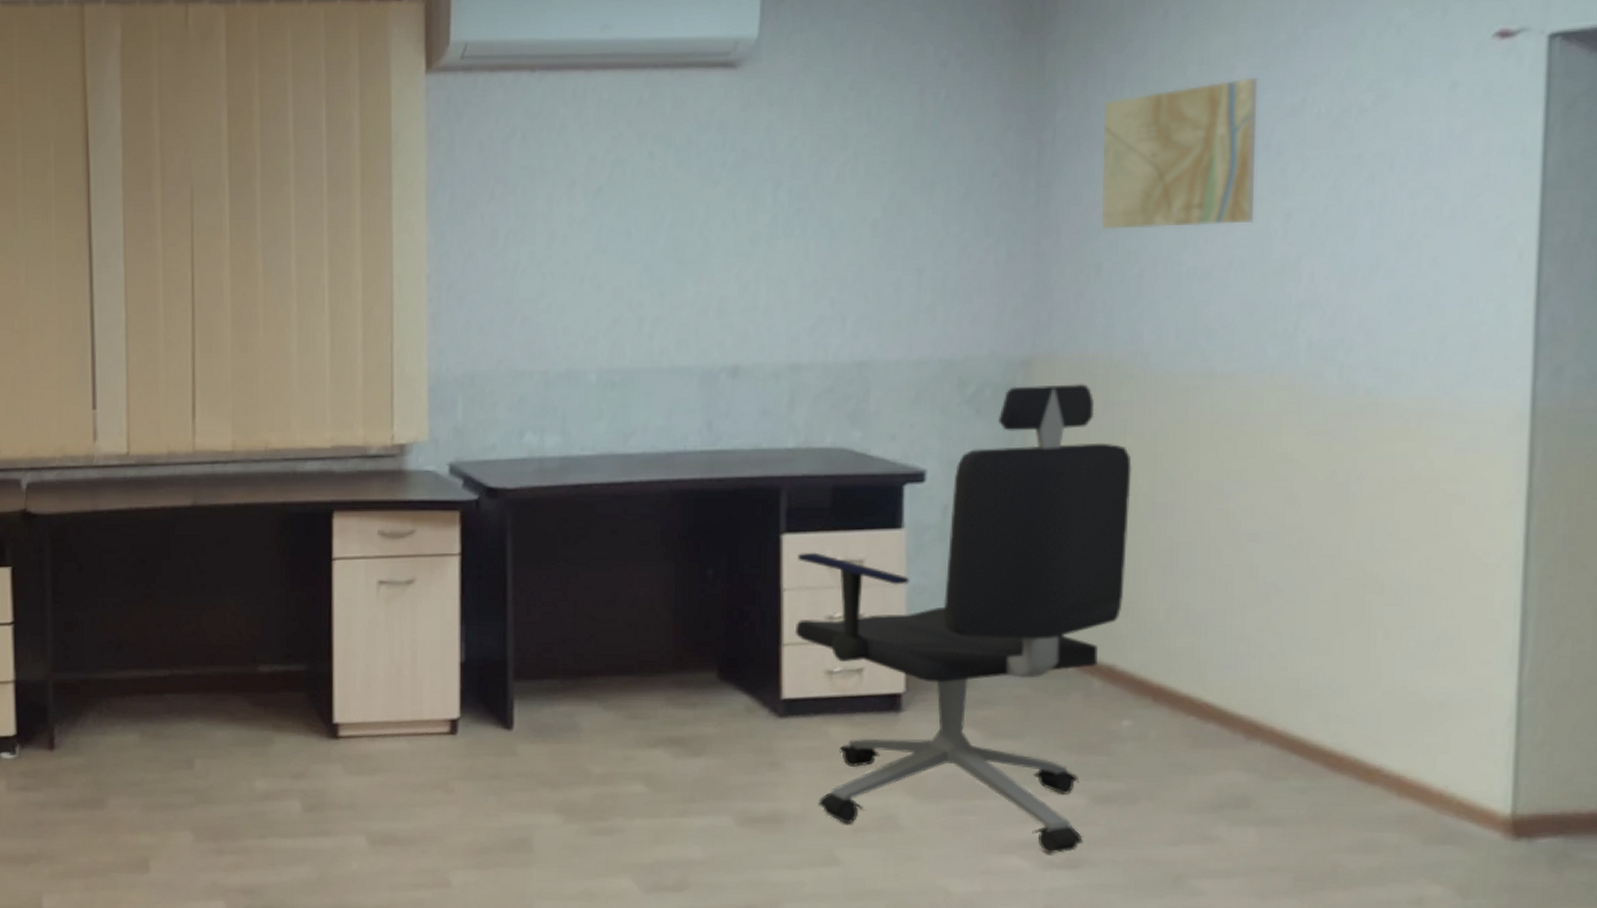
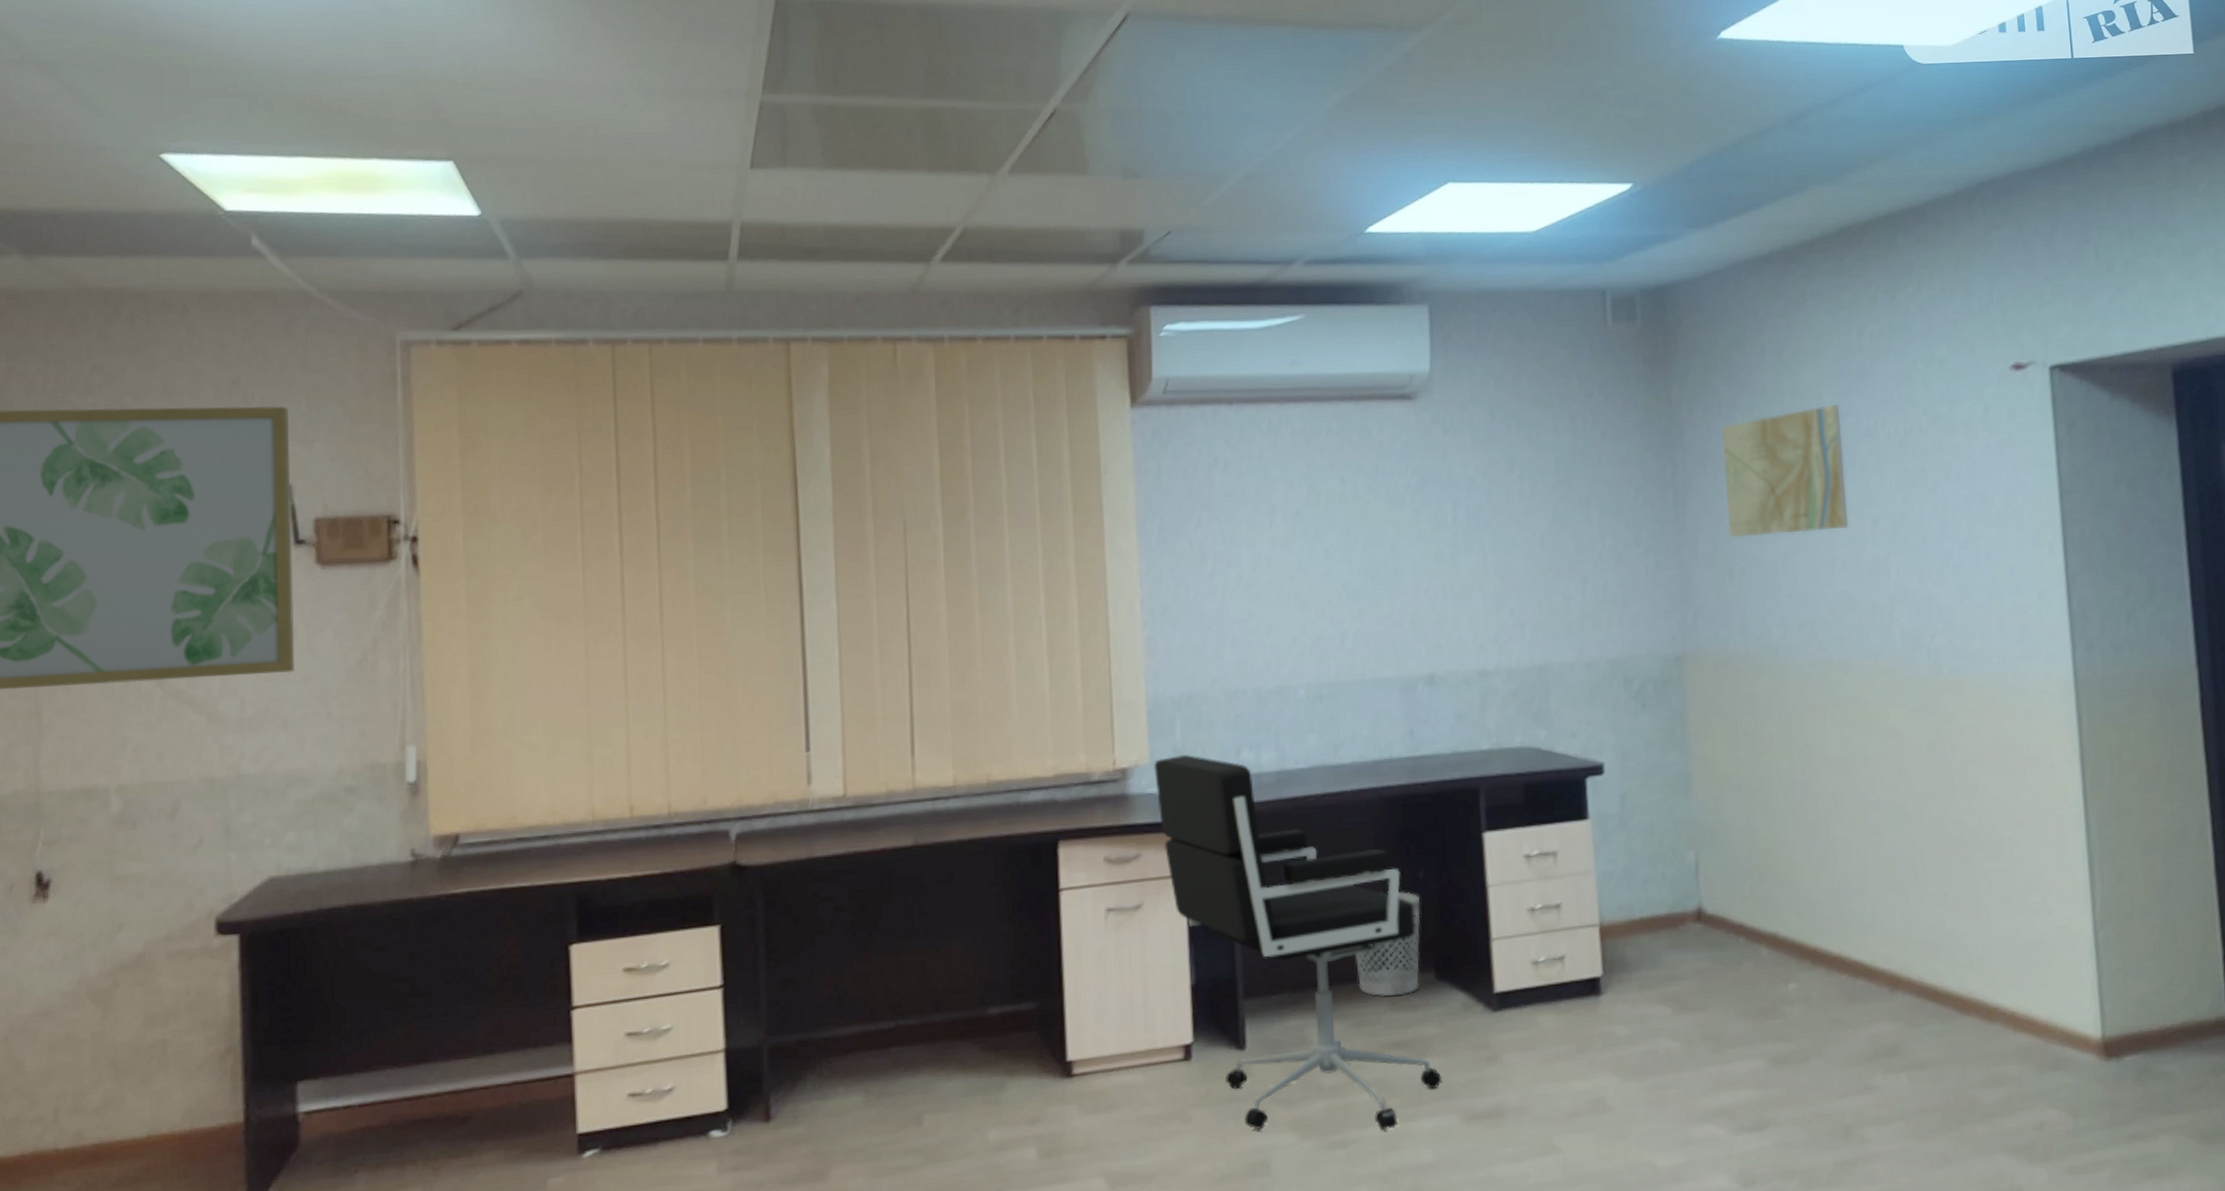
office chair: none [432,435,718,823] -> present [1153,755,1442,1131]
wastebasket: none [633,587,708,693] -> present [1355,891,1421,996]
office chair: present [794,383,1132,854] -> none [1499,675,1779,1119]

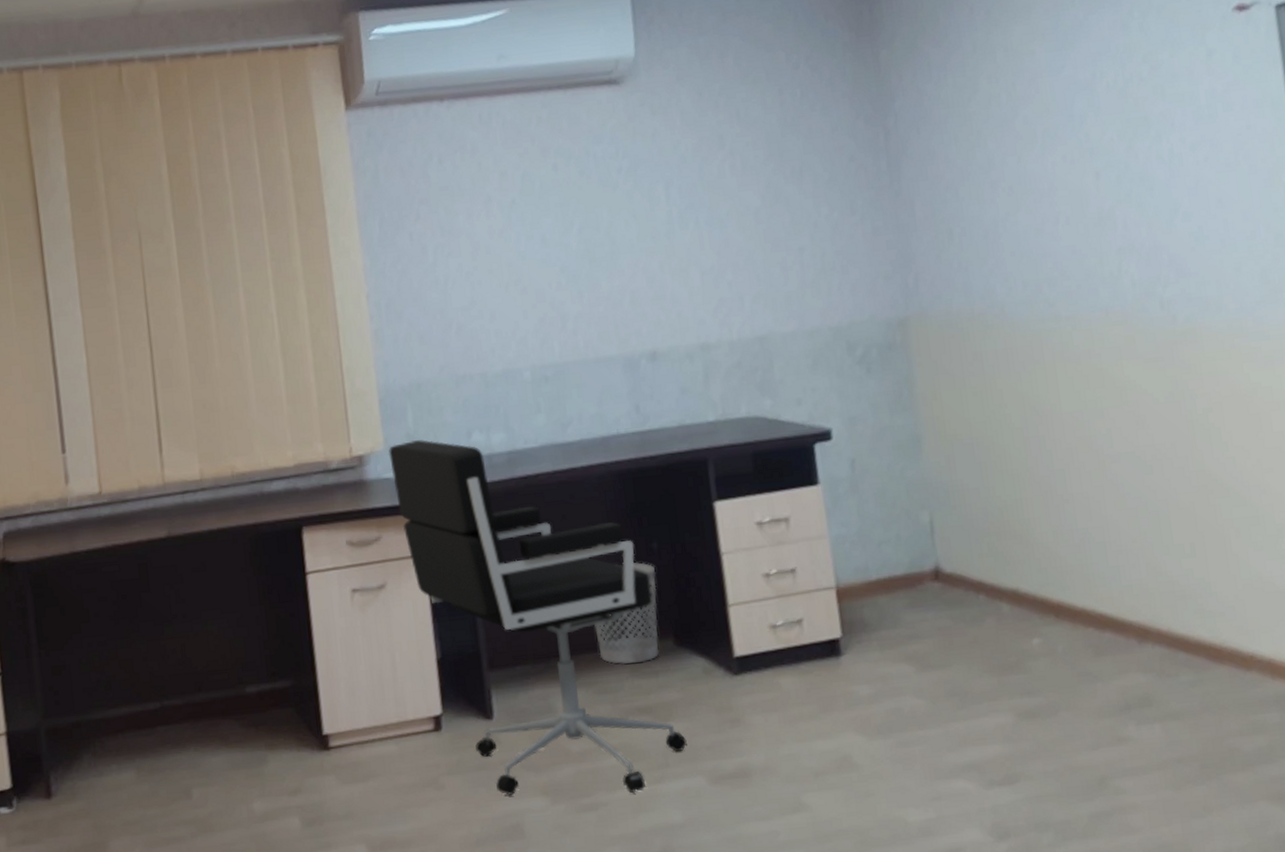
map: present [1722,404,1849,538] -> none [933,59,1071,200]

